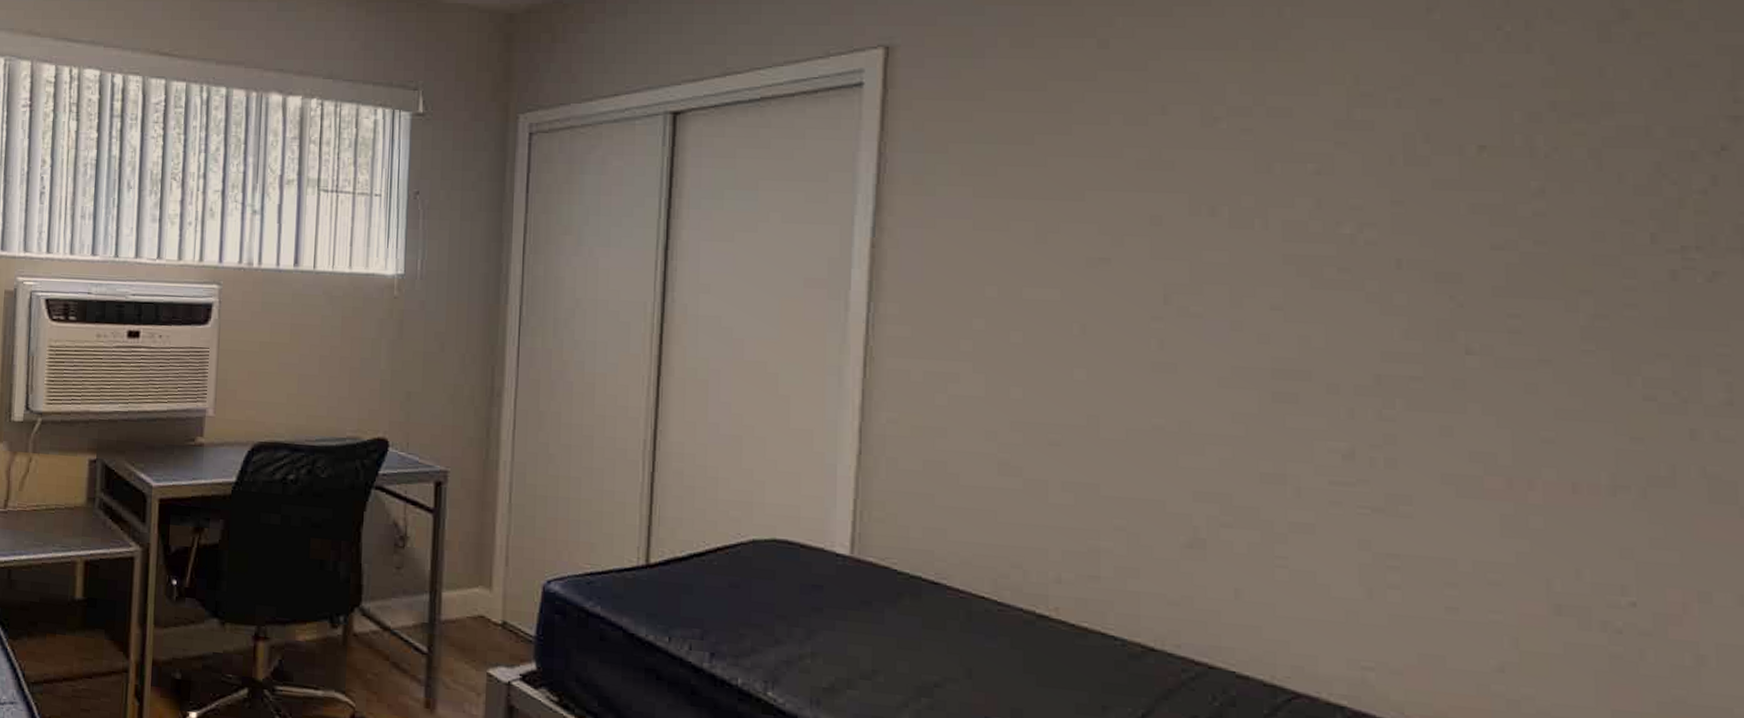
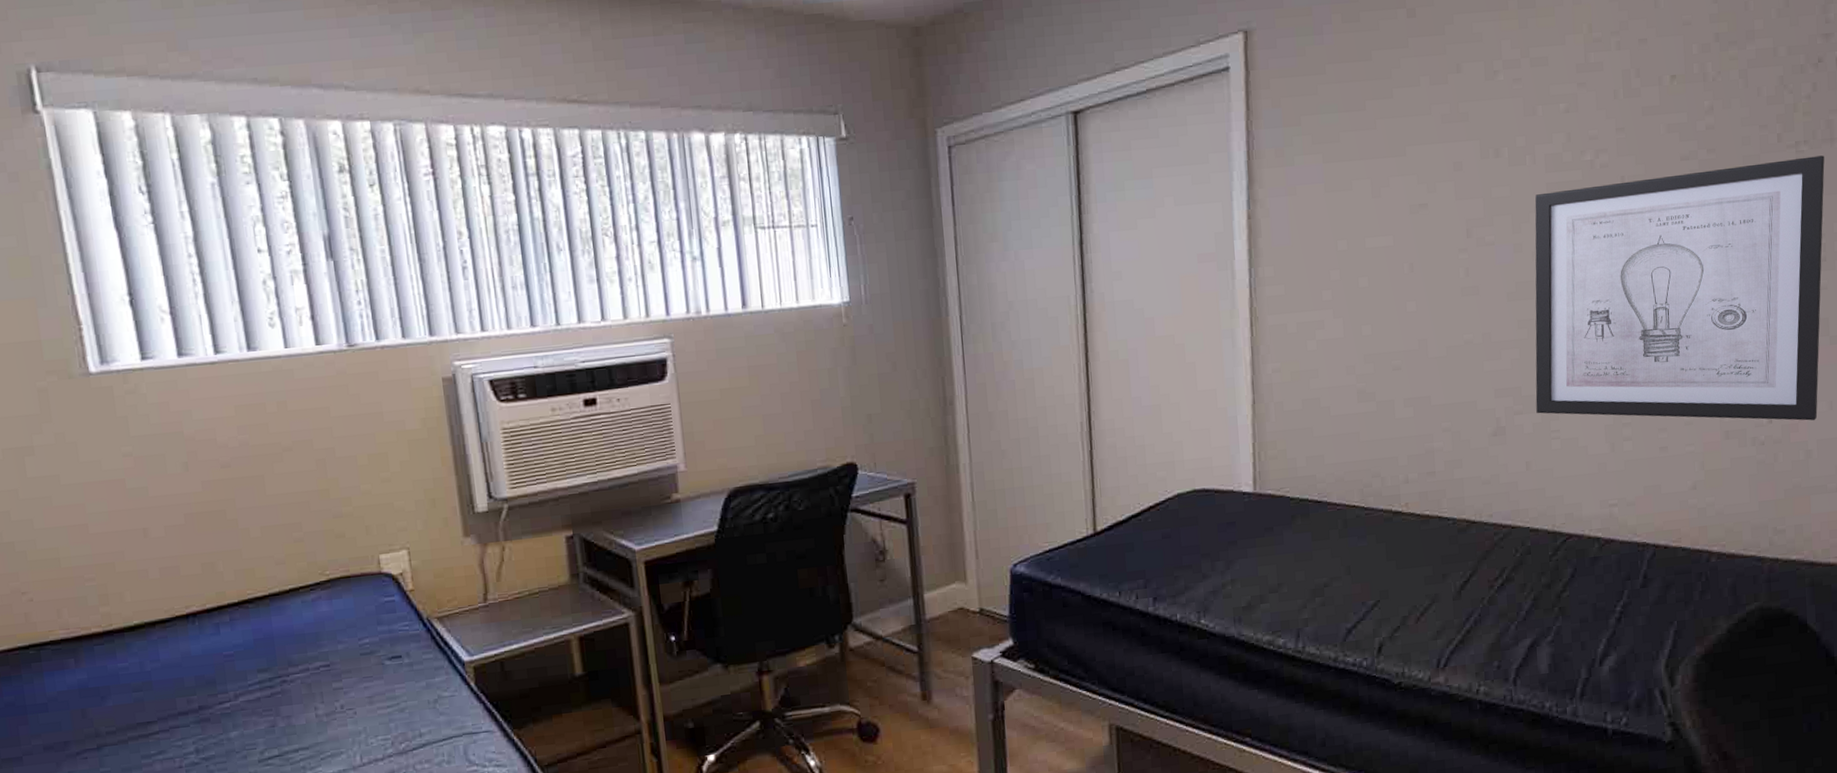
wall art: none [1253,265,1732,616] -> present [1535,155,1825,421]

